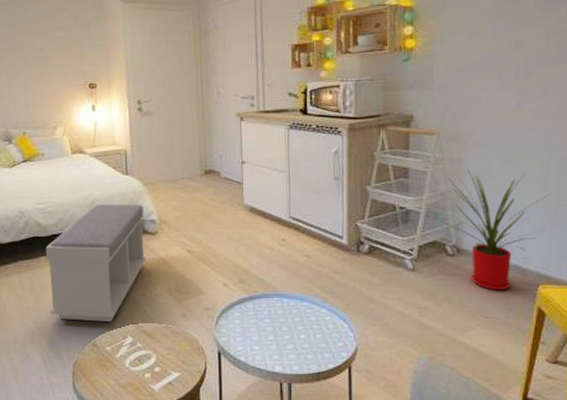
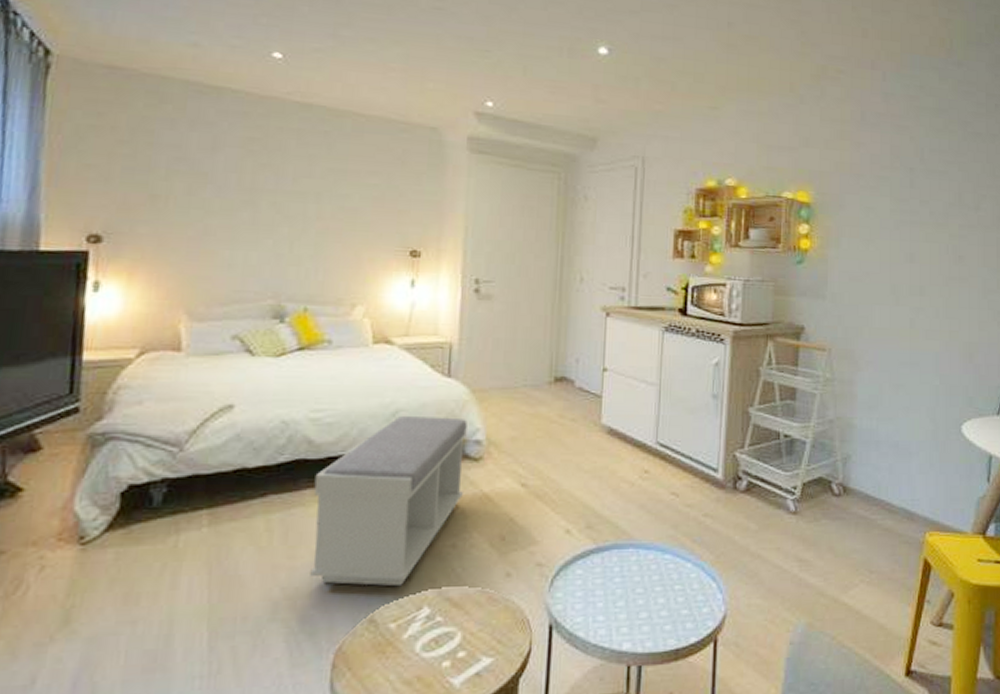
house plant: present [444,169,552,291] -> none [831,393,941,539]

